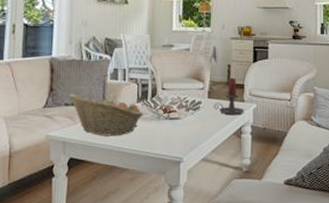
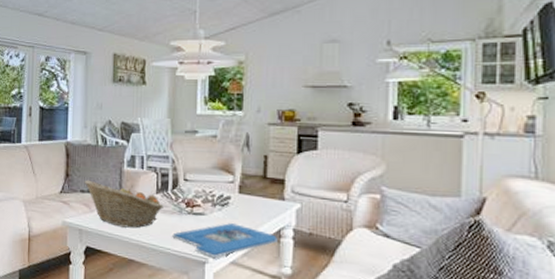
board game: none [151,125,240,156] -> present [172,223,279,258]
candle holder: present [214,78,244,116] -> none [246,170,284,216]

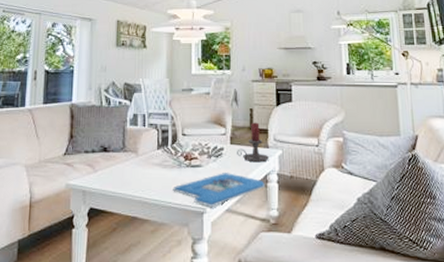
fruit basket: present [84,180,164,229] -> none [88,140,164,185]
candle holder: none [246,170,284,216] -> present [237,122,269,163]

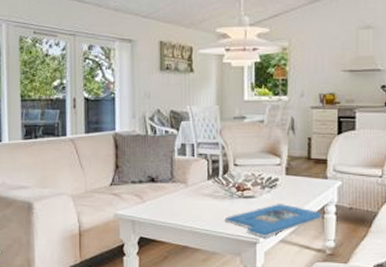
candle holder: present [237,122,269,163] -> none [293,152,327,194]

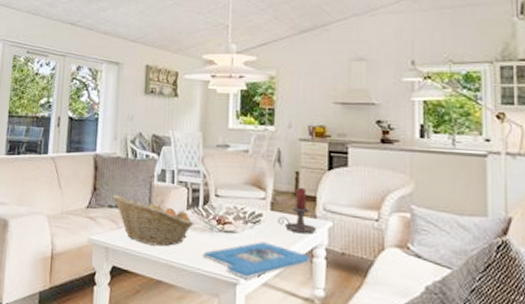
fruit basket: none [134,170,215,215] -> present [112,194,194,247]
candle holder: none [293,152,327,194] -> present [278,187,316,234]

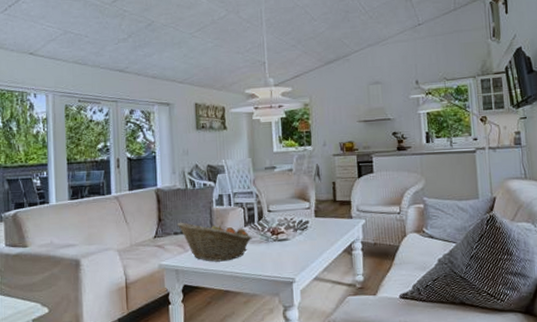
board game: present [203,242,311,279] -> none [262,244,351,277]
candle holder: present [278,187,316,234] -> none [321,194,353,233]

